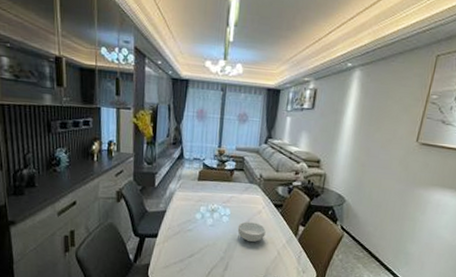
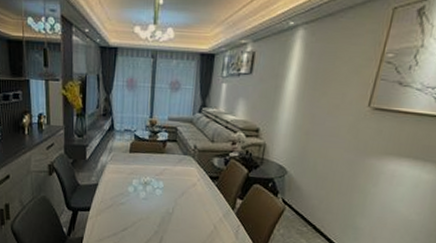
cereal bowl: present [237,221,266,243] -> none [171,195,202,216]

